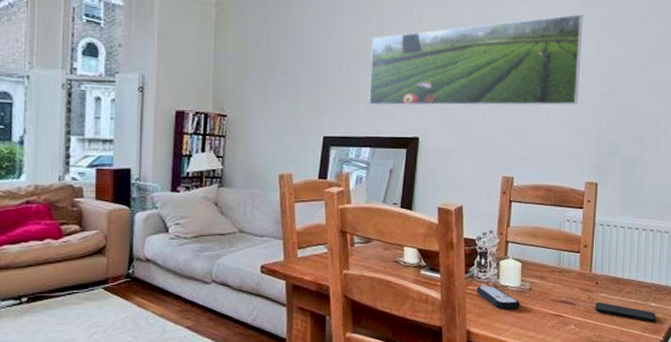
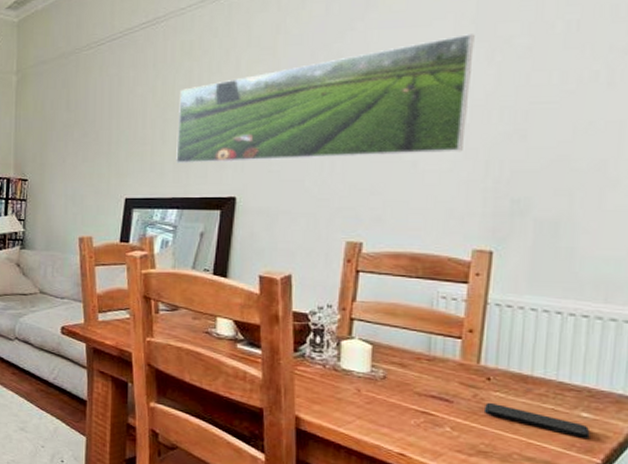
remote control: present [476,286,521,310] -> none [308,367,370,400]

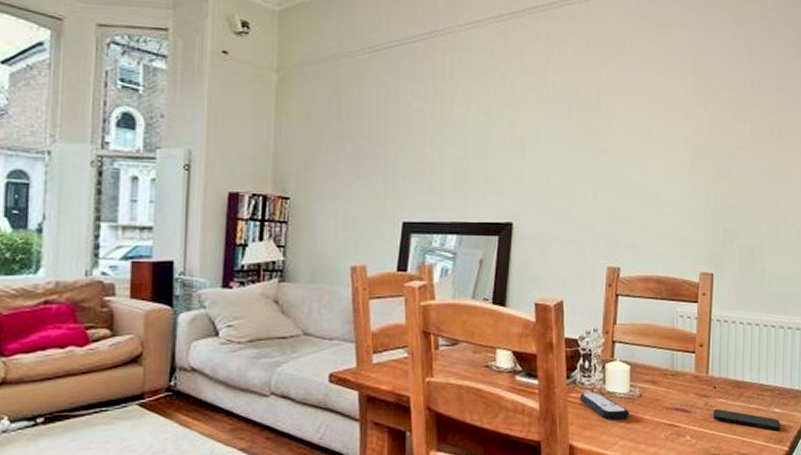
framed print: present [176,34,475,163] -> none [455,84,695,187]
remote control: none [308,367,370,400] -> present [579,392,630,420]

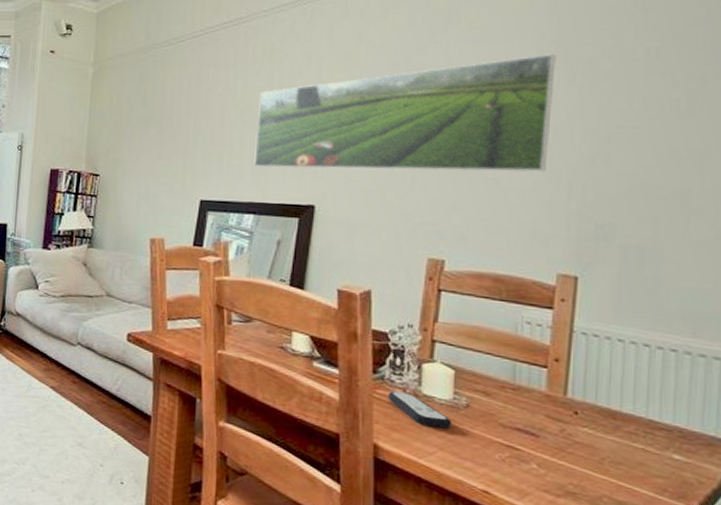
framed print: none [455,84,695,187] -> present [254,54,556,172]
smartphone: present [712,408,781,432] -> none [571,438,683,485]

